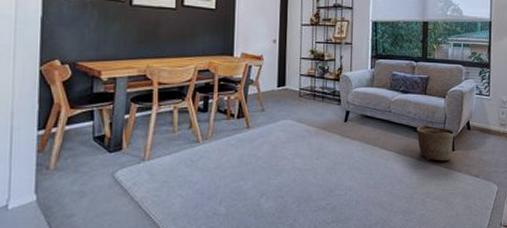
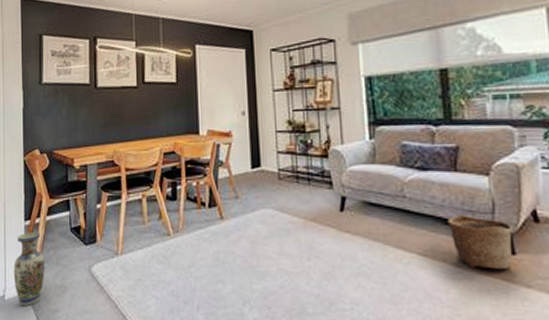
vase: none [20,141,61,213] -> present [13,232,45,306]

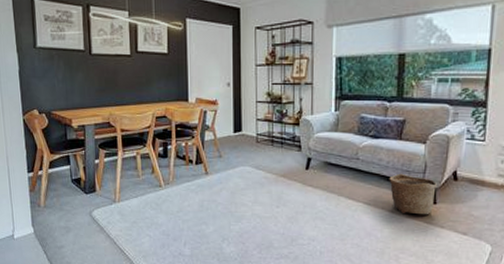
vase: present [13,232,45,306] -> none [20,182,50,243]

